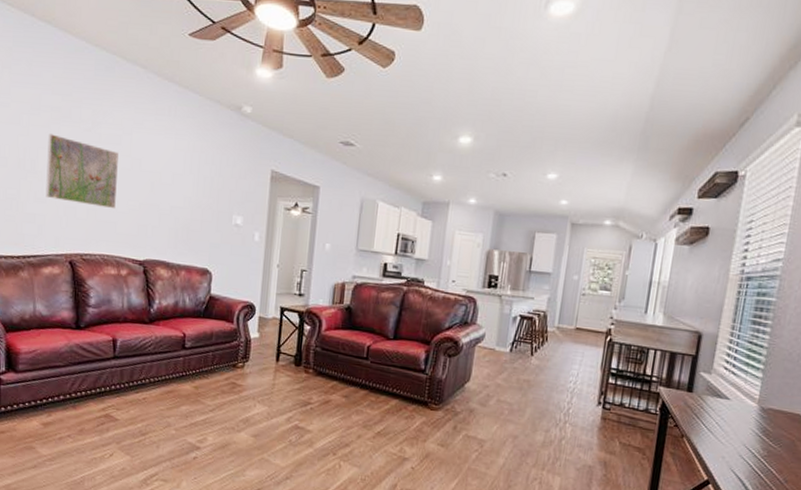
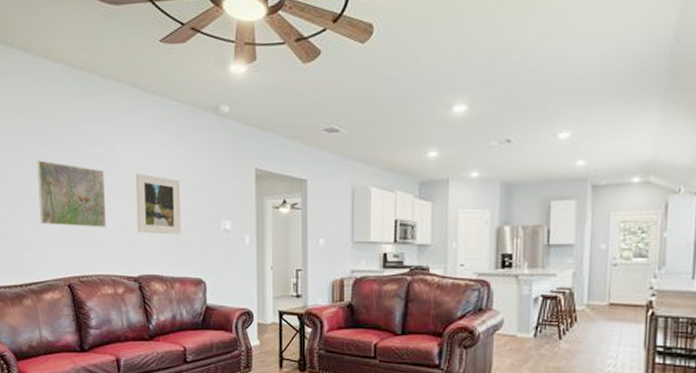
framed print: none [147,160,196,224] -> present [135,173,182,234]

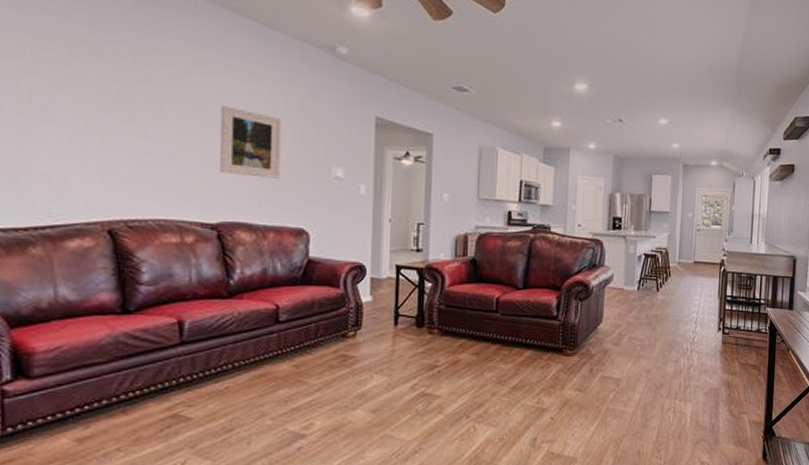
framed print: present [37,160,106,228] -> none [66,72,174,164]

